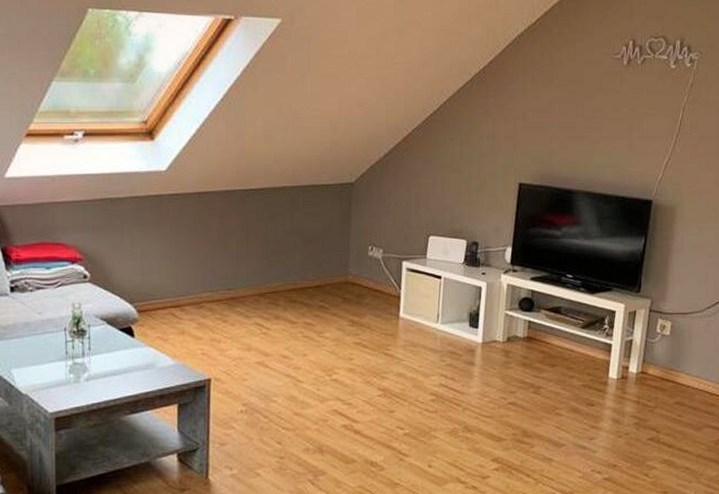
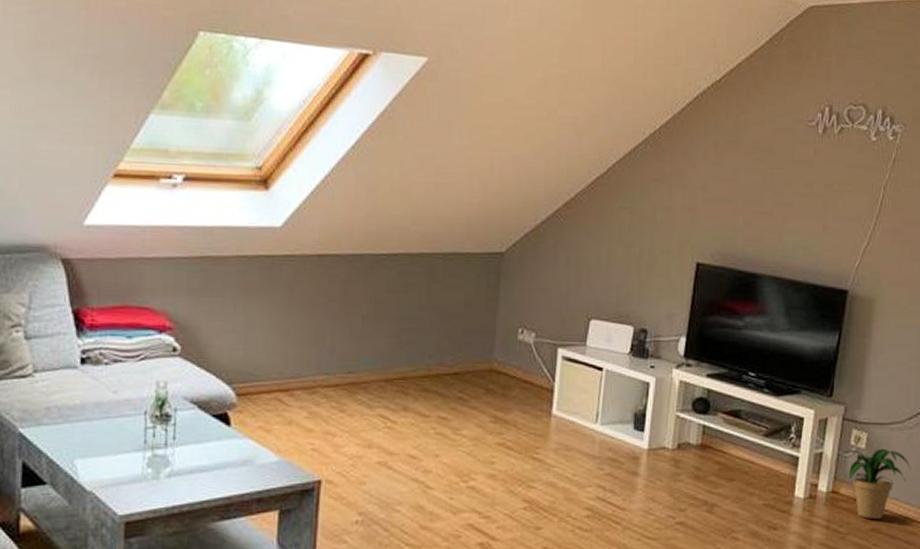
potted plant: none [642,334,710,394] -> present [833,448,911,519]

